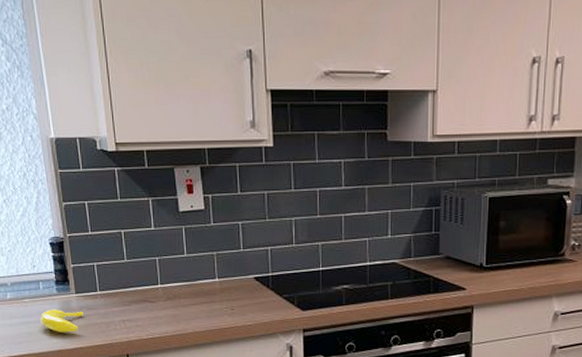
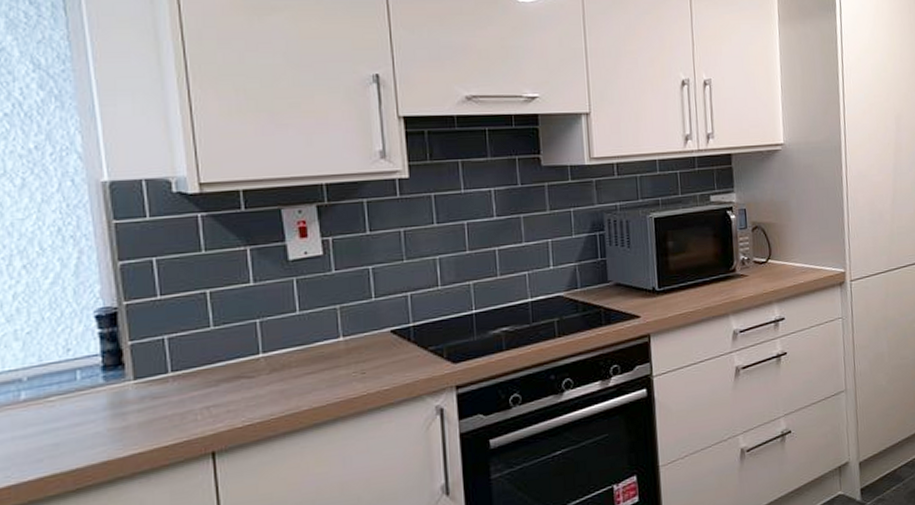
banana: present [40,309,83,332] -> none [75,402,145,437]

